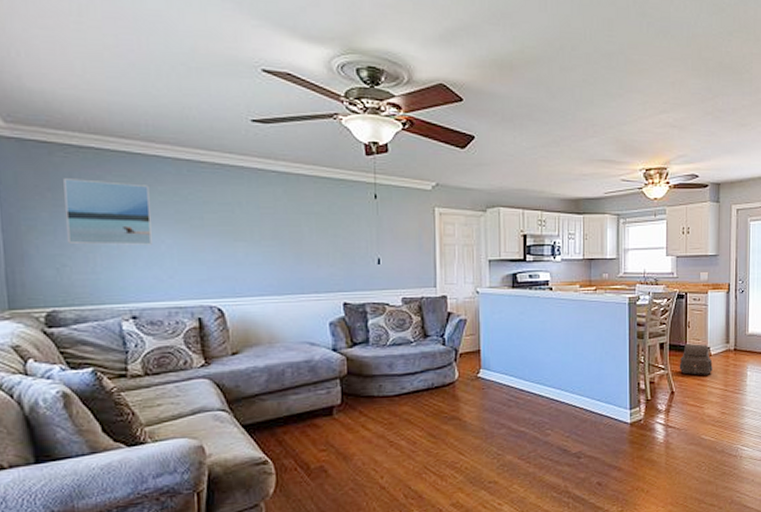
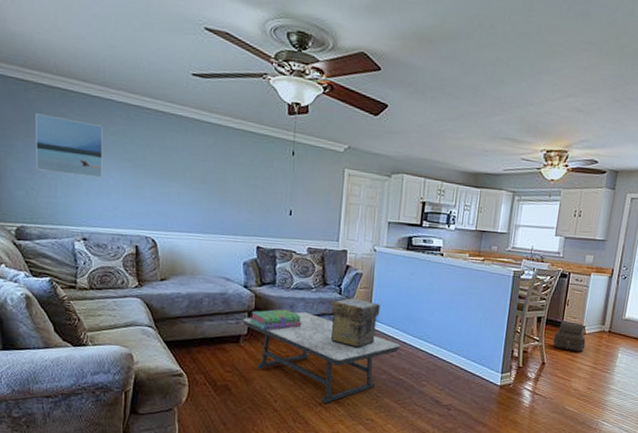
coffee table: none [333,370,518,472] -> present [241,312,401,404]
stack of books: none [343,370,404,398] -> present [250,309,302,331]
decorative box: none [435,347,491,404] -> present [331,298,381,348]

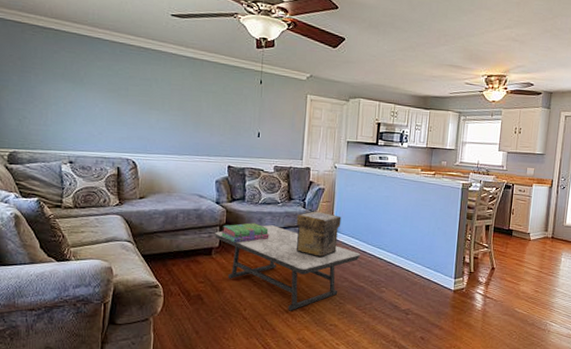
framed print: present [35,113,103,178] -> none [29,51,91,107]
satchel: present [553,320,586,352] -> none [501,228,531,257]

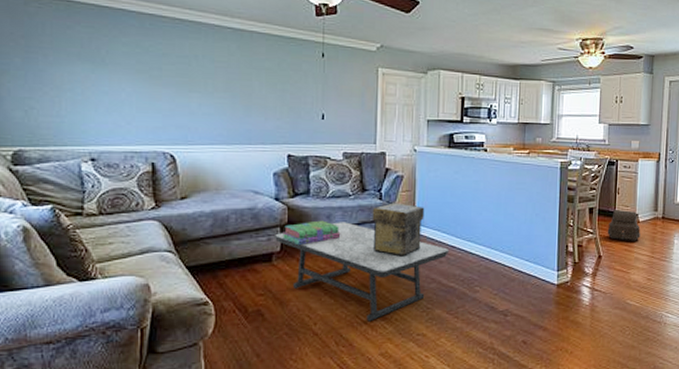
satchel: none [501,228,531,257] -> present [607,210,641,241]

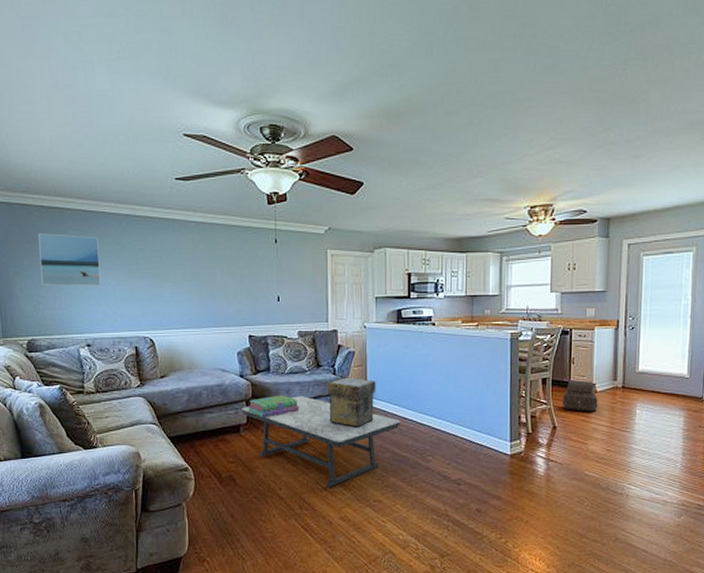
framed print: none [37,27,114,92] -> present [38,233,101,287]

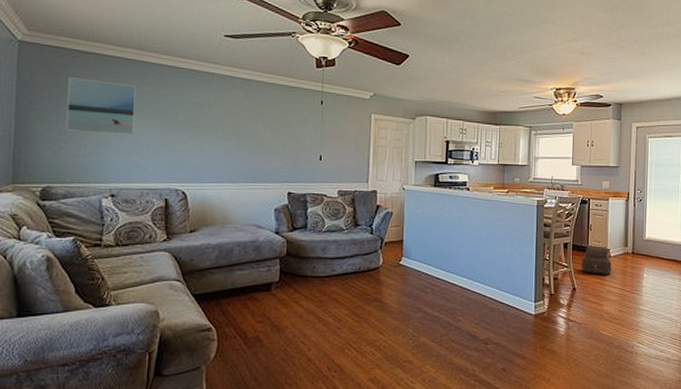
coffee table: present [240,396,402,488] -> none [273,254,435,349]
stack of books: present [248,395,300,418] -> none [281,253,335,276]
decorative box: present [327,377,376,428] -> none [363,237,412,287]

